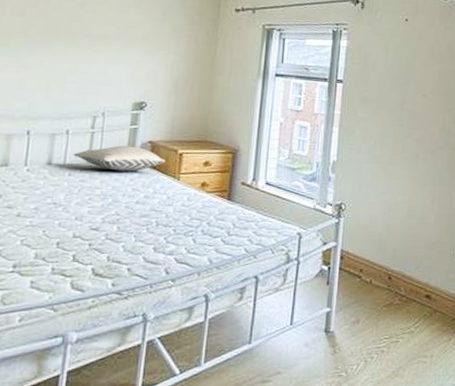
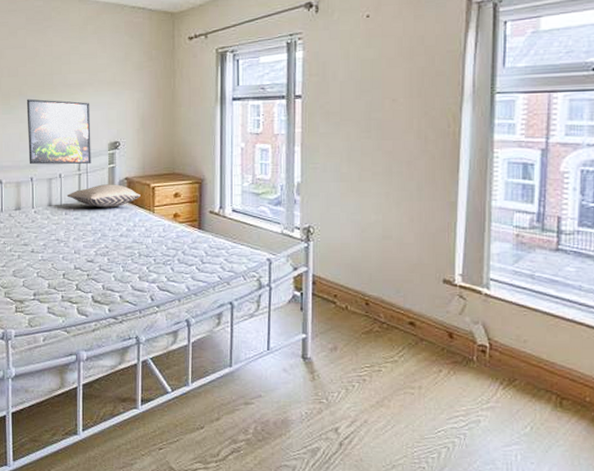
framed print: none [27,43,115,123] -> present [26,98,91,165]

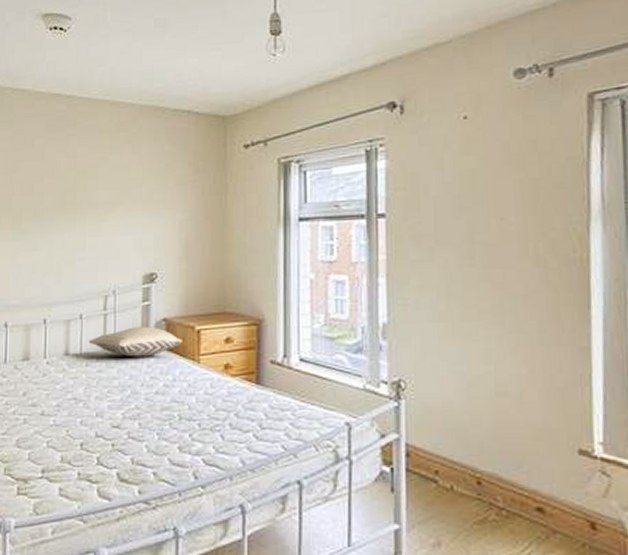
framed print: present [26,98,91,165] -> none [42,221,121,303]

